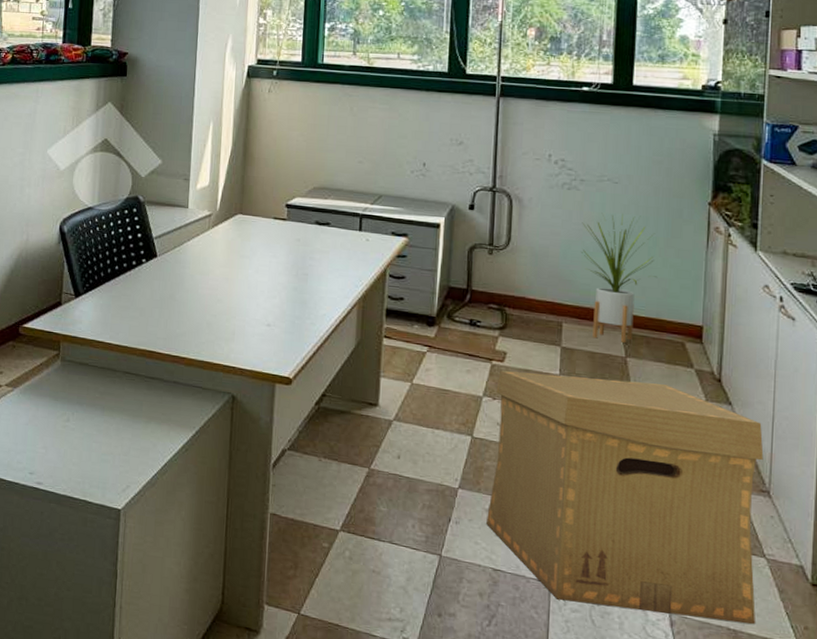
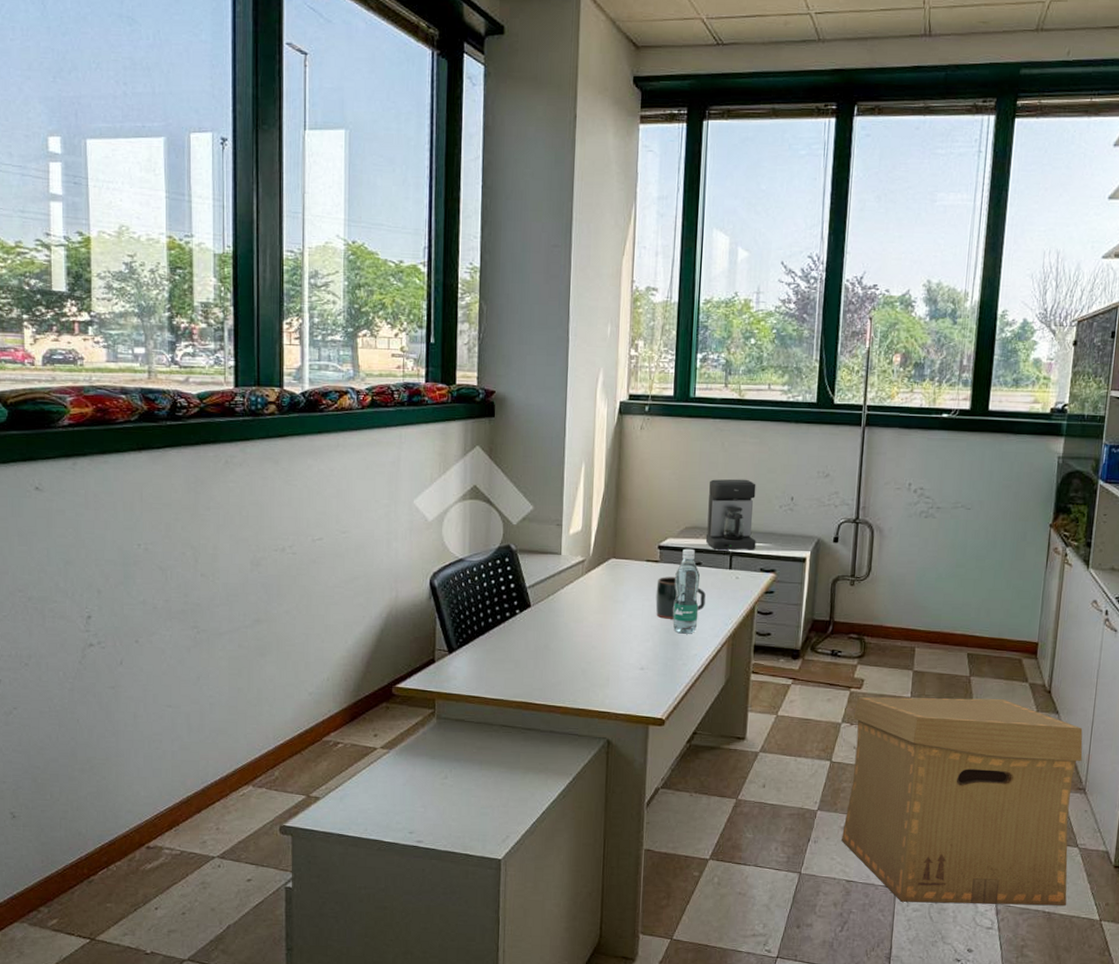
mug: none [283,235,335,278] -> present [655,577,706,619]
bottle: none [300,208,328,294] -> present [672,548,700,634]
coffee maker: none [334,142,387,213] -> present [705,479,756,550]
house plant: present [582,214,658,343] -> none [935,539,1002,663]

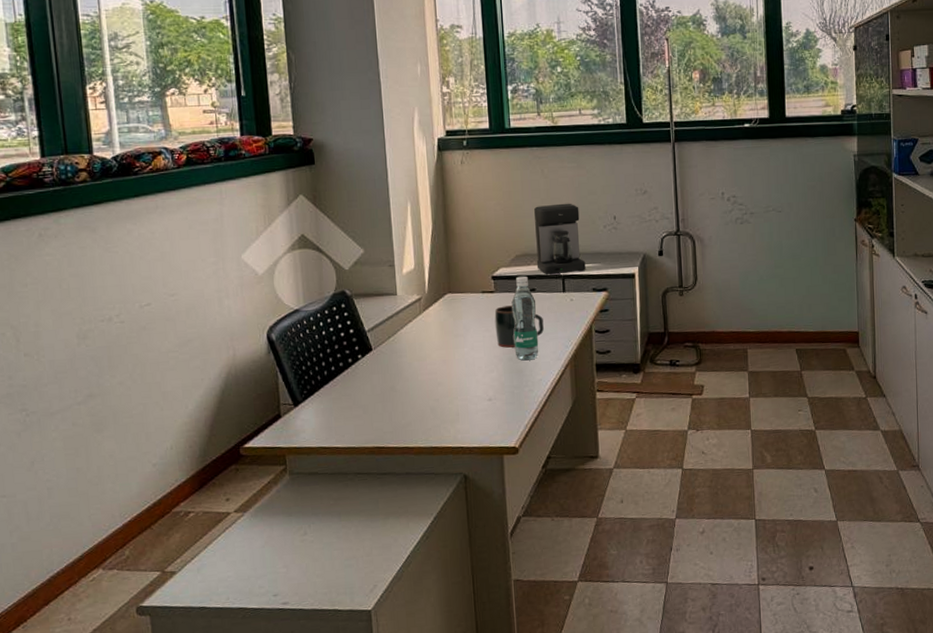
cardboard box: present [842,697,1083,906] -> none [698,389,916,598]

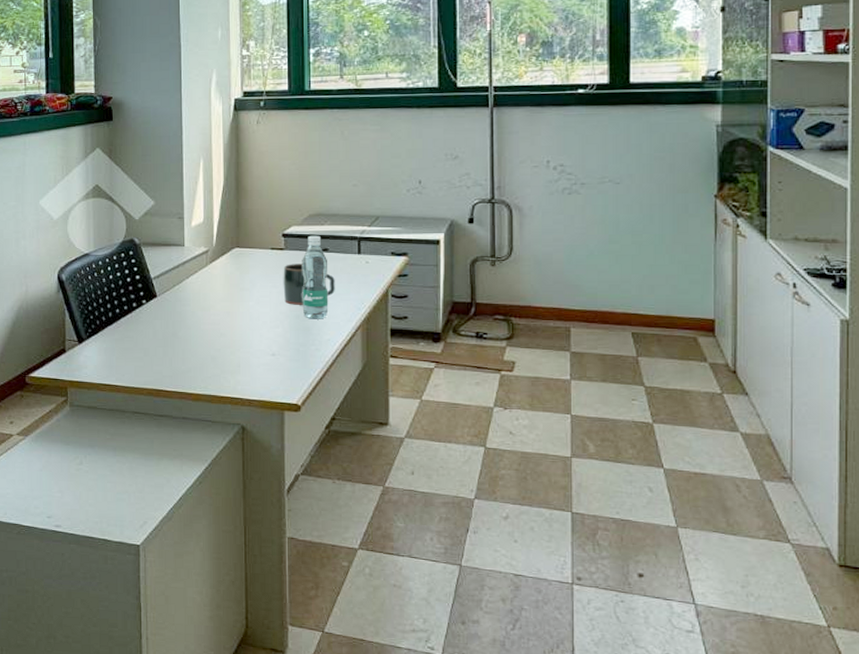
coffee maker: present [534,203,586,274] -> none [331,165,385,235]

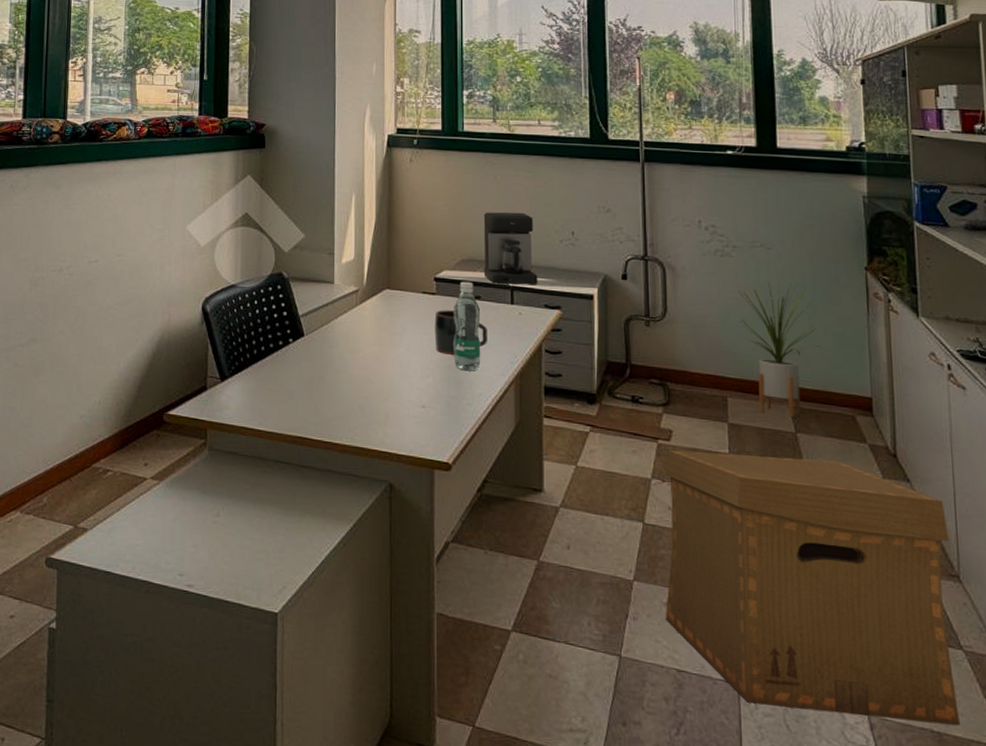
coffee maker: none [331,165,385,235] -> present [483,212,538,285]
cardboard box: none [505,379,784,608] -> present [665,450,960,725]
house plant: none [585,214,666,342] -> present [738,281,821,417]

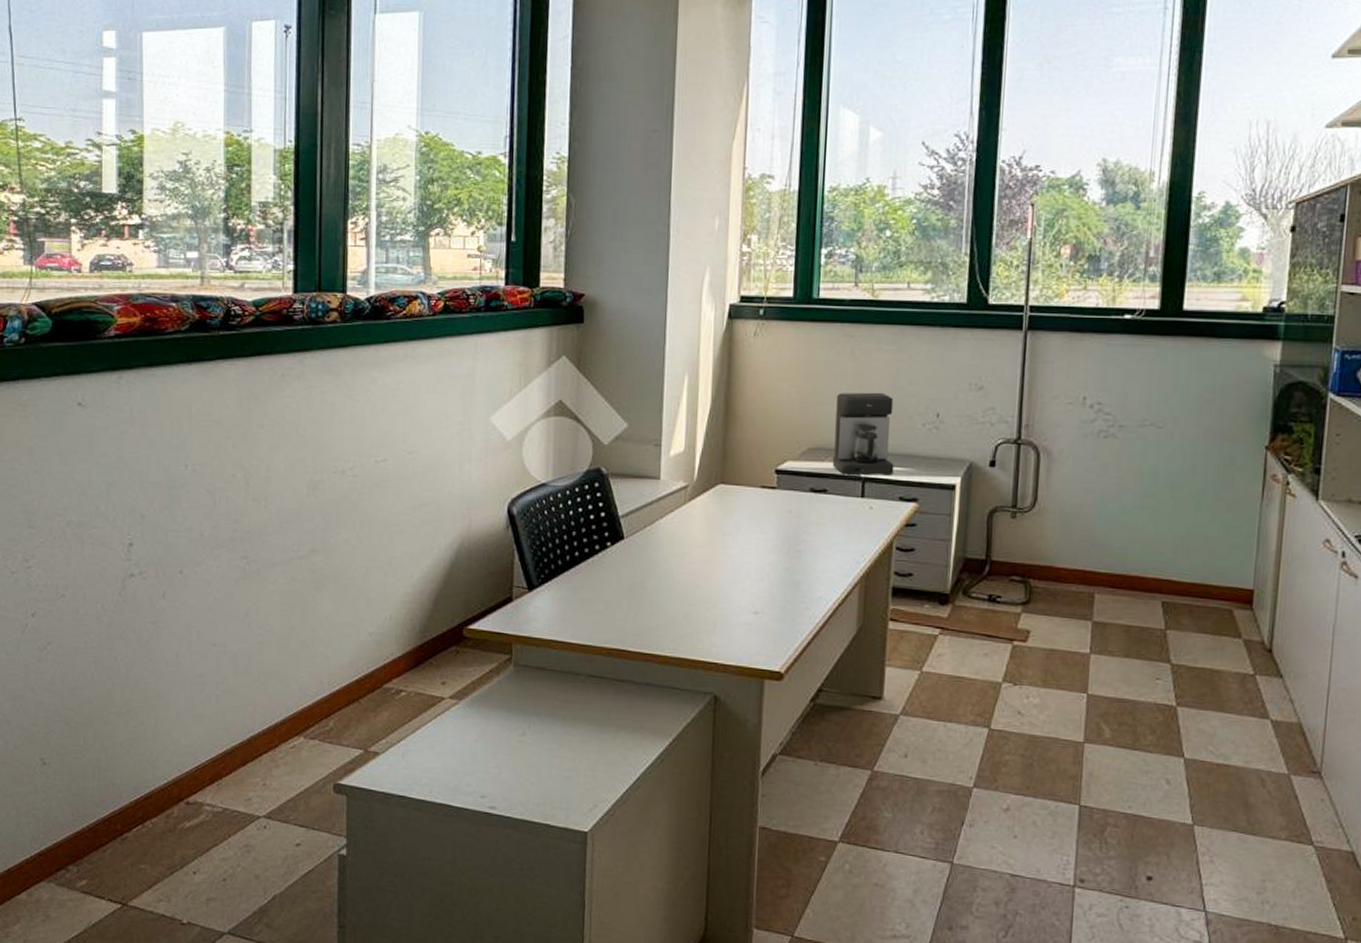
mug: present [434,310,487,355] -> none [772,506,833,555]
bottle: present [454,281,481,372] -> none [792,473,825,573]
cardboard box: present [665,450,960,725] -> none [1004,651,1317,918]
house plant: present [738,281,821,417] -> none [1118,464,1205,613]

